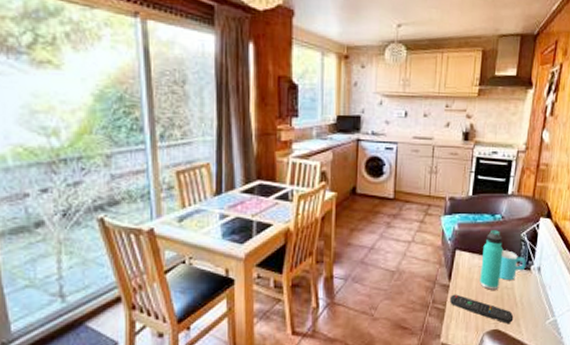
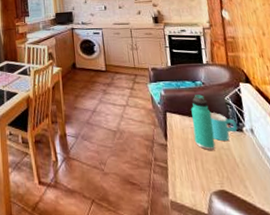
remote control: present [450,294,514,323] -> none [170,153,238,184]

